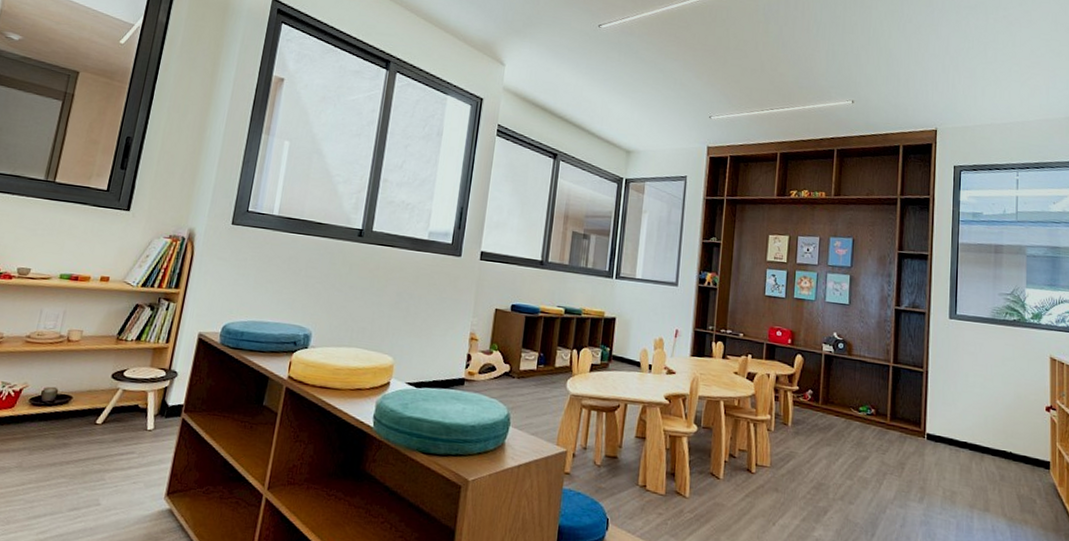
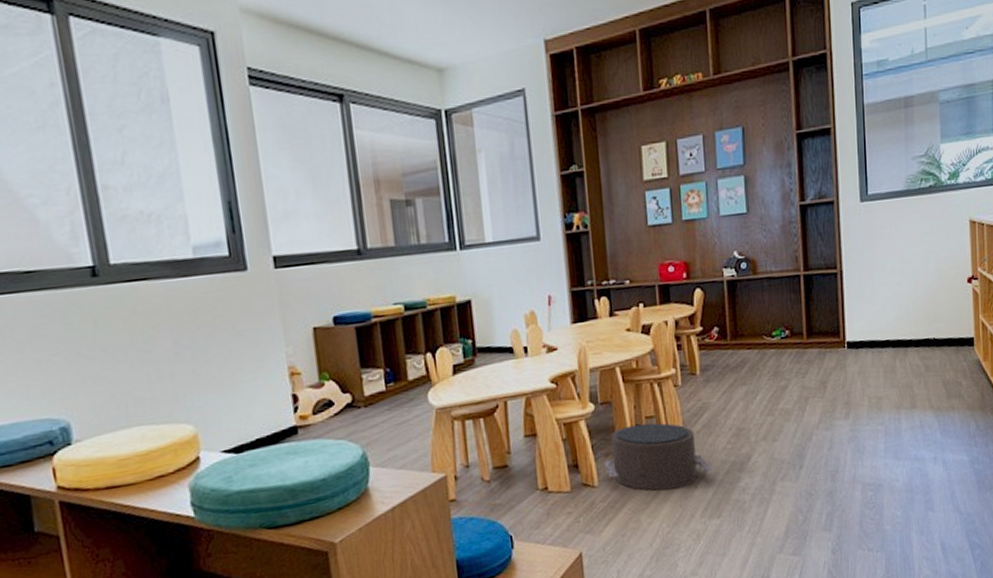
pouf: none [696,452,791,521] -> present [604,422,712,491]

